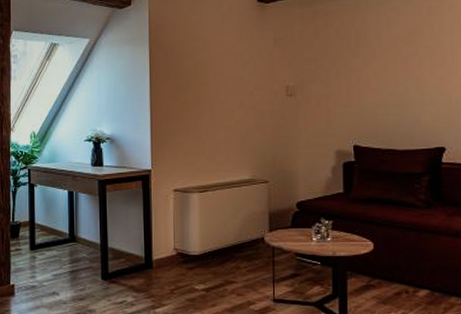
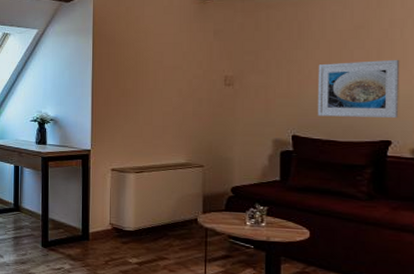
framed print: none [376,65,451,125] -> present [318,59,400,119]

